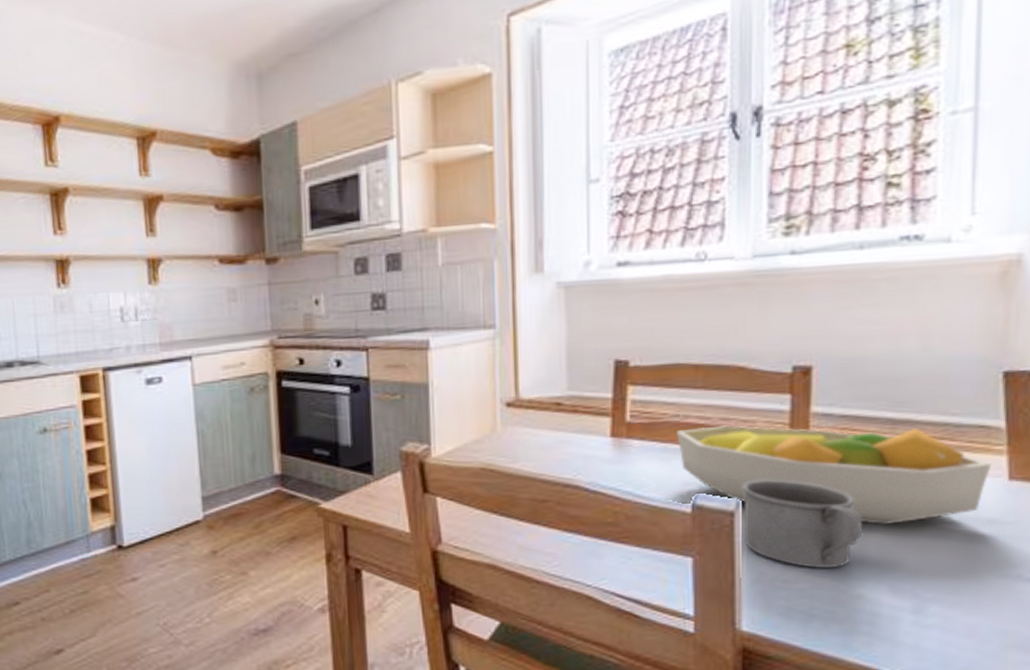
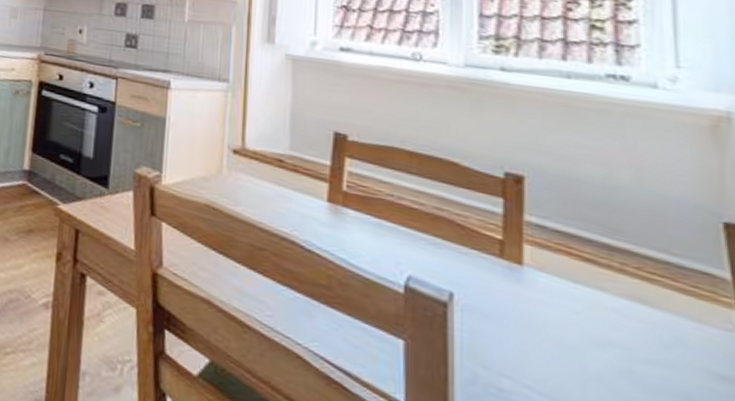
fruit bowl: present [677,425,992,525] -> none [391,209,721,363]
mug: present [742,480,863,568] -> none [455,275,584,389]

